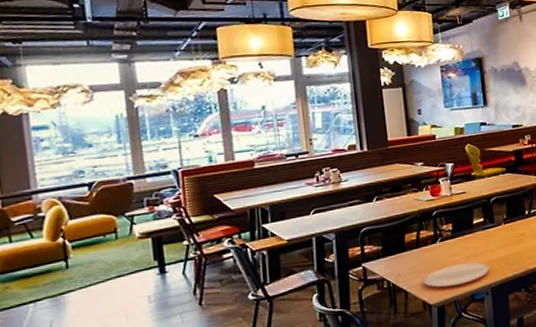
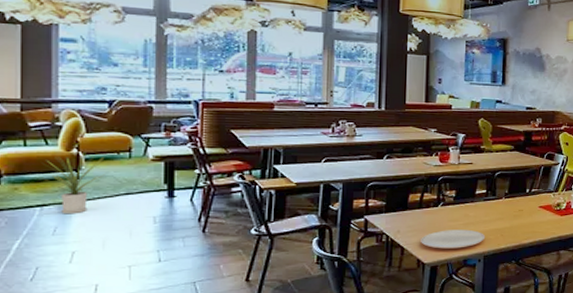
house plant: none [30,239,94,307] -> present [42,152,105,214]

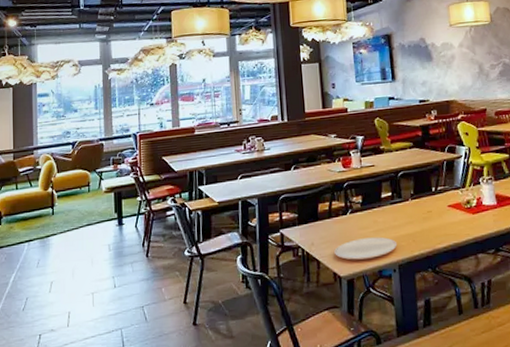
house plant: present [42,152,105,214] -> none [28,189,72,248]

